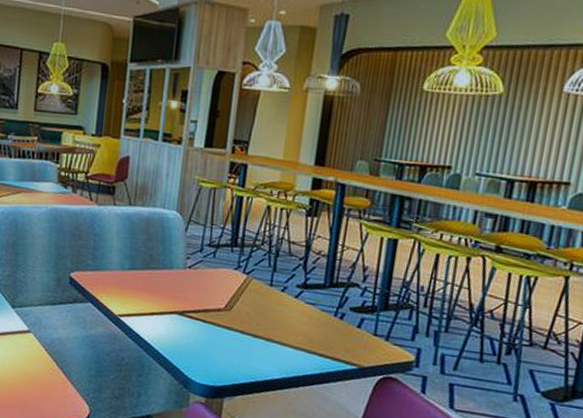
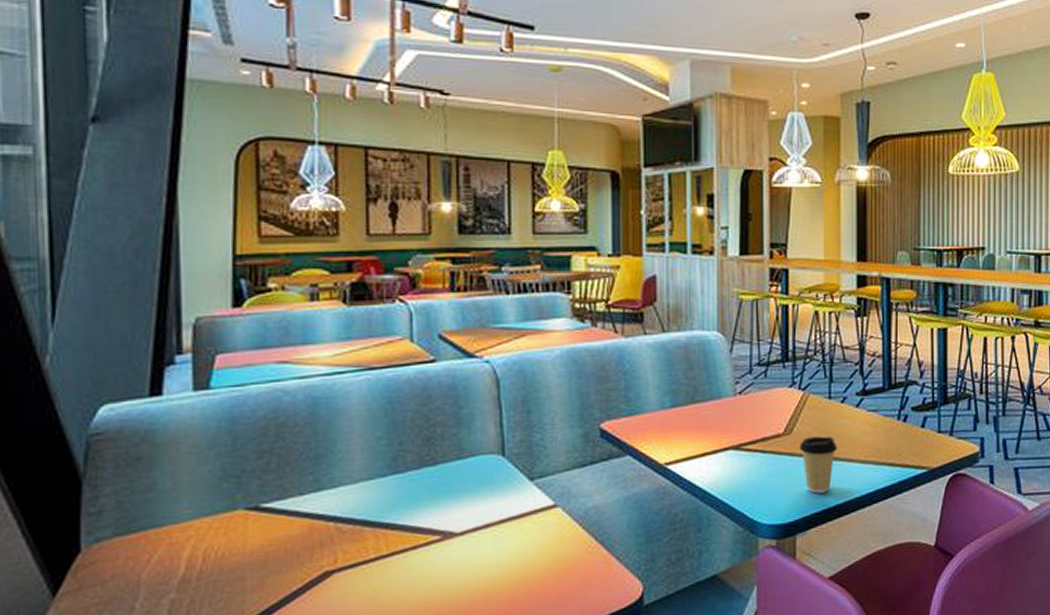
coffee cup: none [236,316,273,368] -> present [799,436,837,494]

